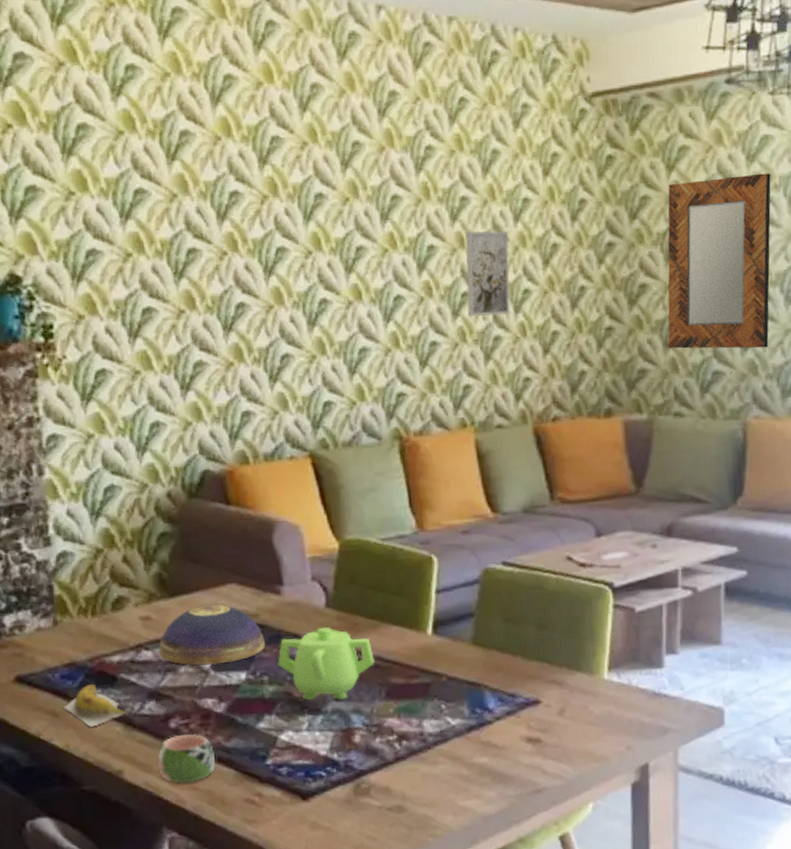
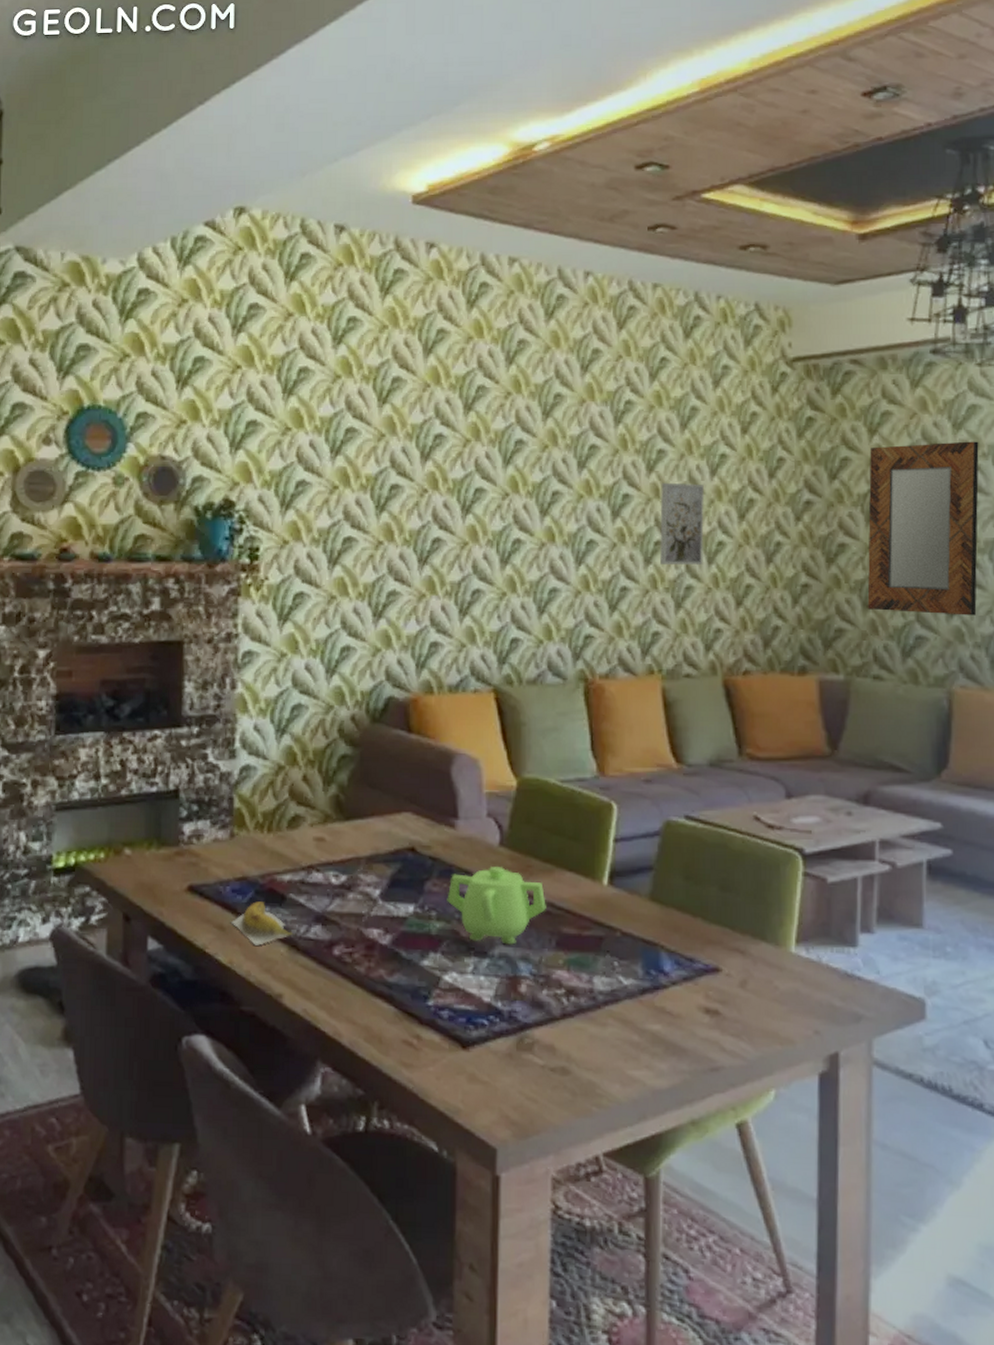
mug: present [157,734,216,783] -> none [317,964,377,1016]
decorative bowl: present [158,604,265,666] -> none [329,831,435,894]

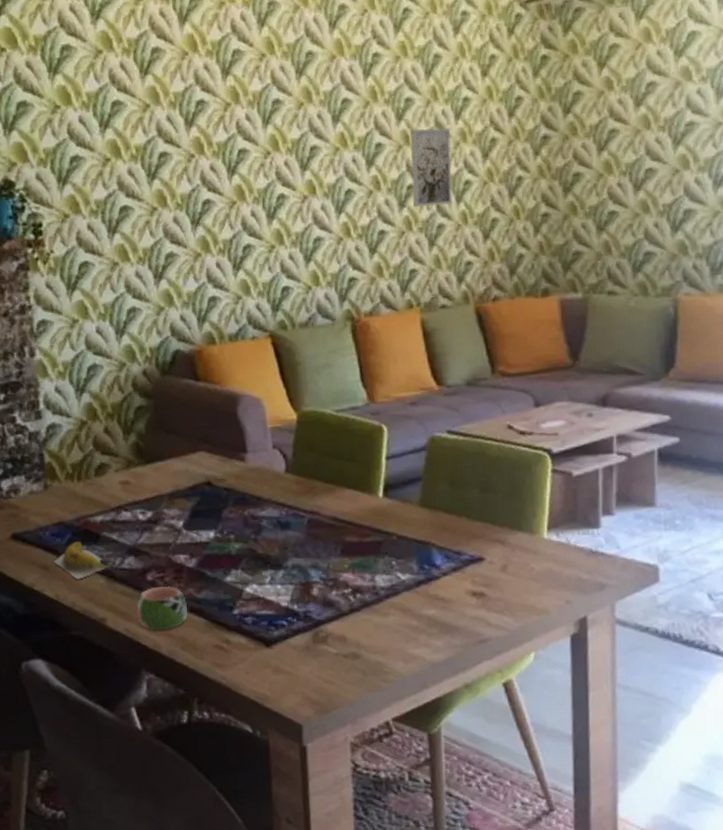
mug: none [317,964,377,1016] -> present [136,586,189,630]
teapot: present [447,867,546,945] -> none [243,491,331,557]
home mirror: present [867,441,979,616] -> none [600,66,699,232]

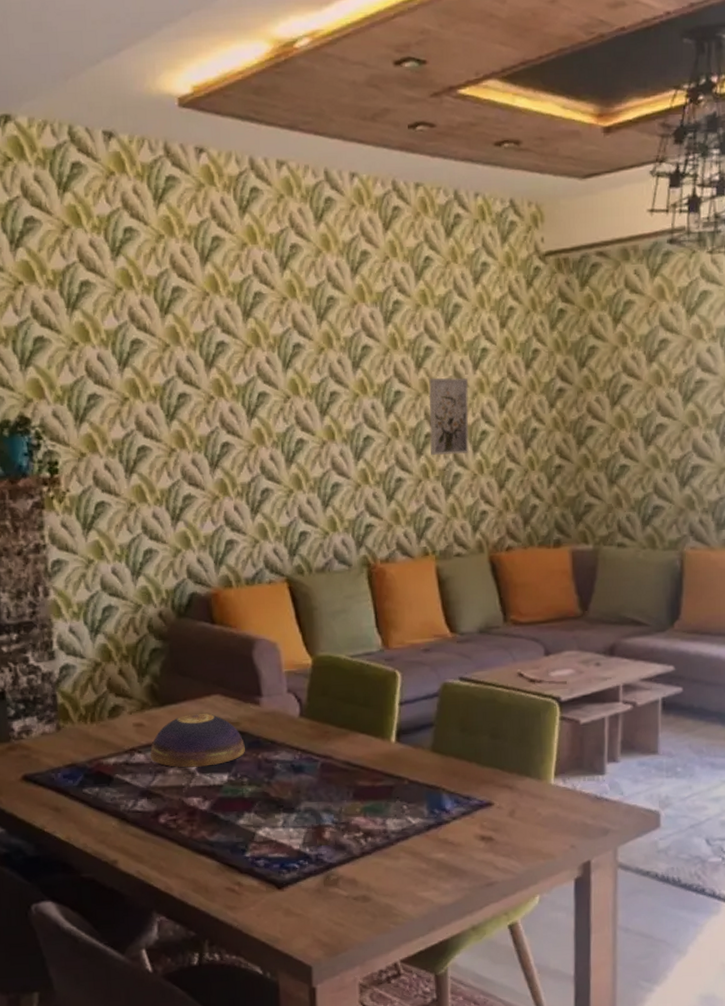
banana: present [52,541,114,579] -> none [64,783,126,821]
decorative bowl: none [136,470,231,525] -> present [150,713,245,768]
mug: present [136,586,189,630] -> none [148,829,201,873]

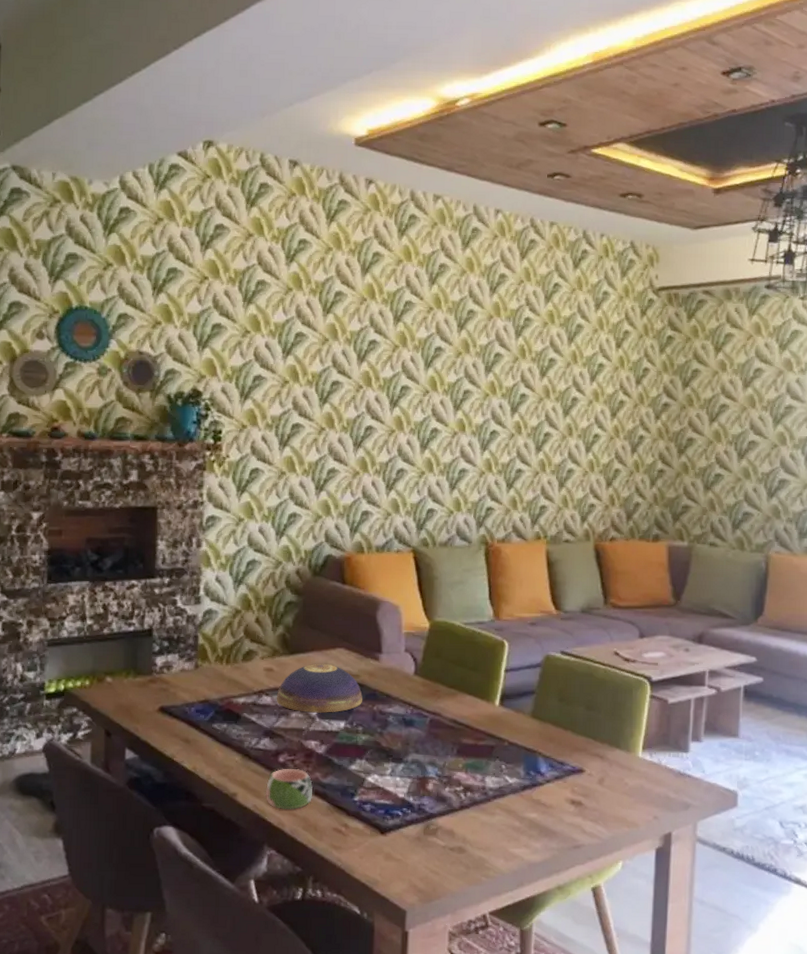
mug: none [148,829,201,873] -> present [265,769,313,809]
wall art: present [429,377,469,455] -> none [548,385,585,453]

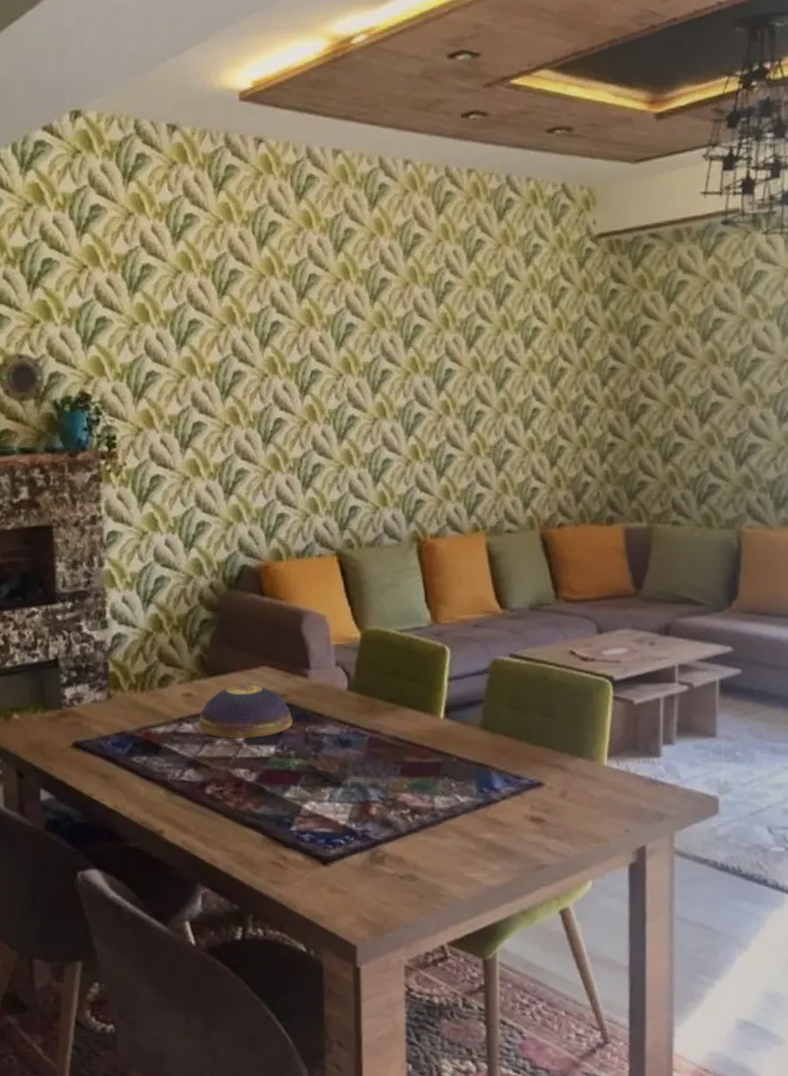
mug: present [265,769,313,809] -> none [194,800,246,844]

